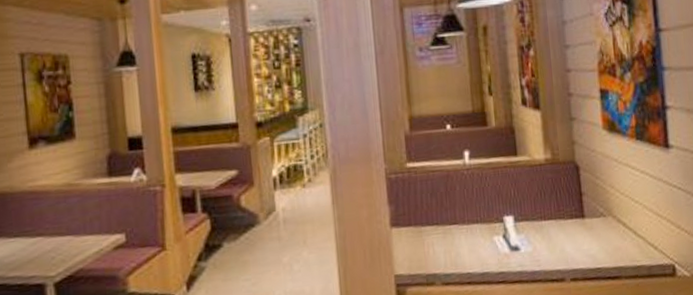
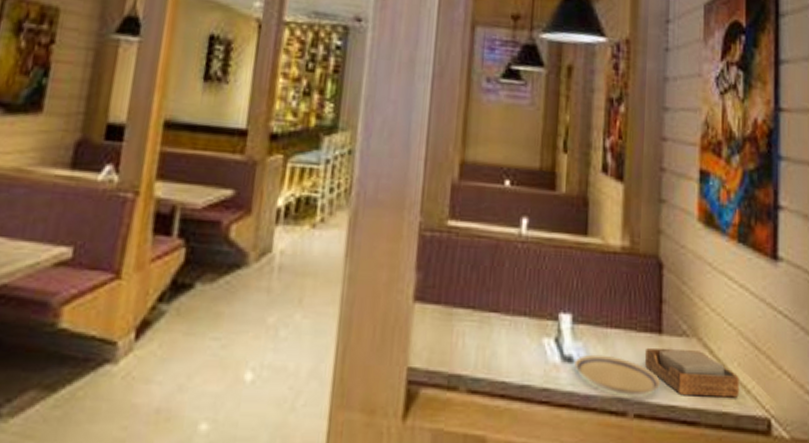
plate: none [520,240,588,267] -> present [574,354,661,396]
napkin holder: none [573,225,649,260] -> present [644,347,740,398]

